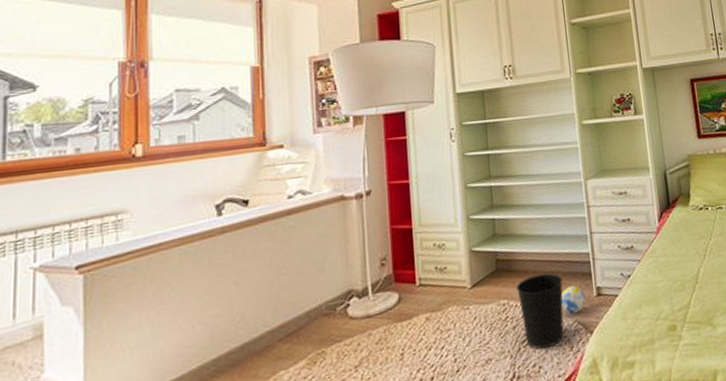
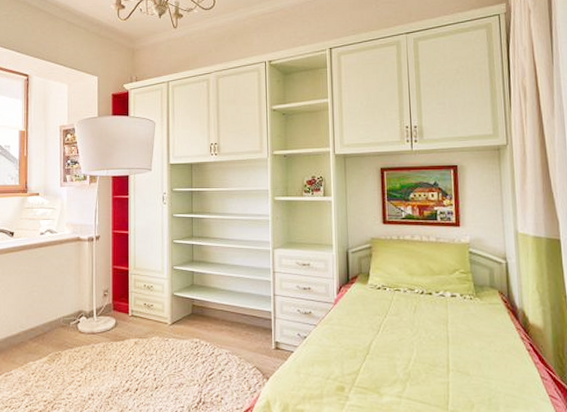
wastebasket: present [516,273,564,350] -> none [207,323,247,385]
decorative ball: present [561,285,585,314] -> none [244,336,264,360]

